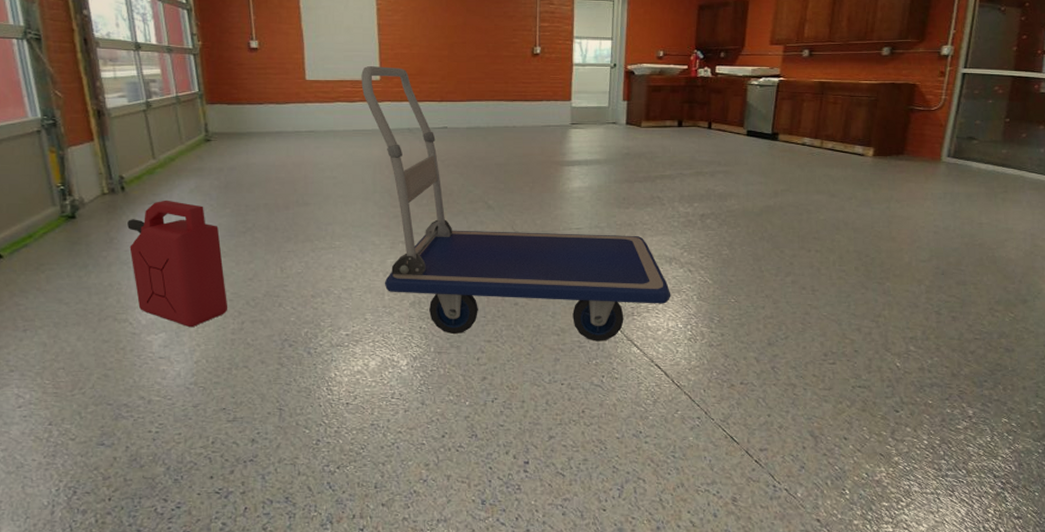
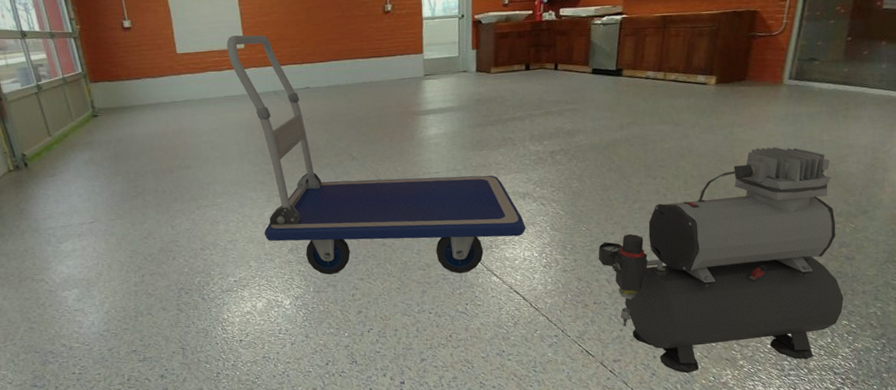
jerry can: present [127,200,228,327] -> none [33,172,129,282]
air compressor: none [747,226,1003,468] -> present [598,147,844,374]

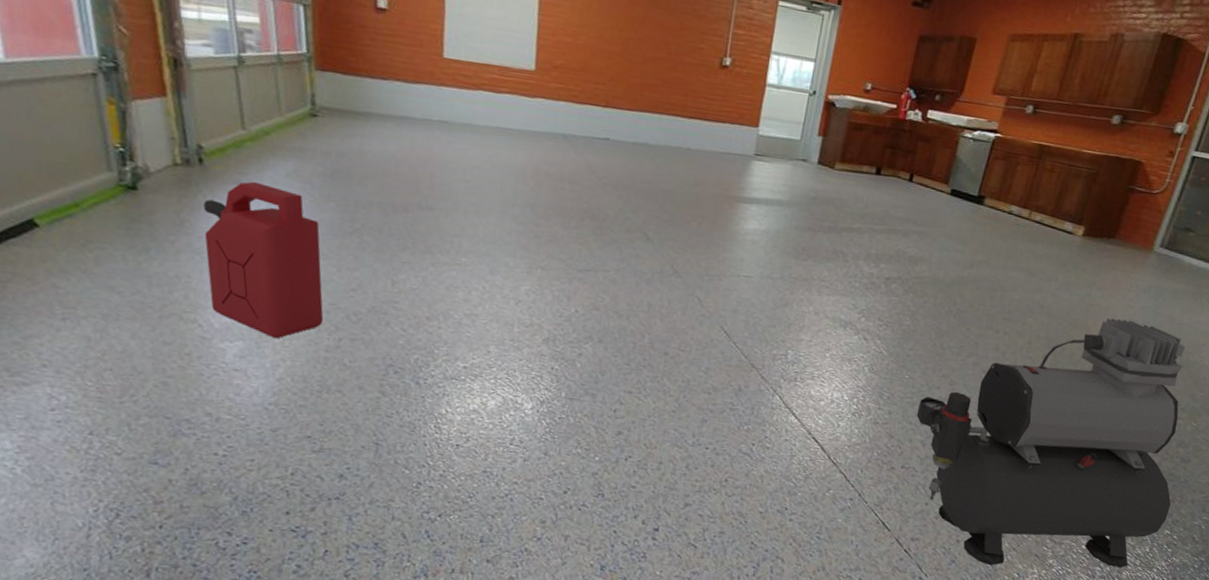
jerry can: none [33,172,129,282] -> present [204,181,324,338]
hand truck: present [227,35,526,274] -> none [511,51,841,406]

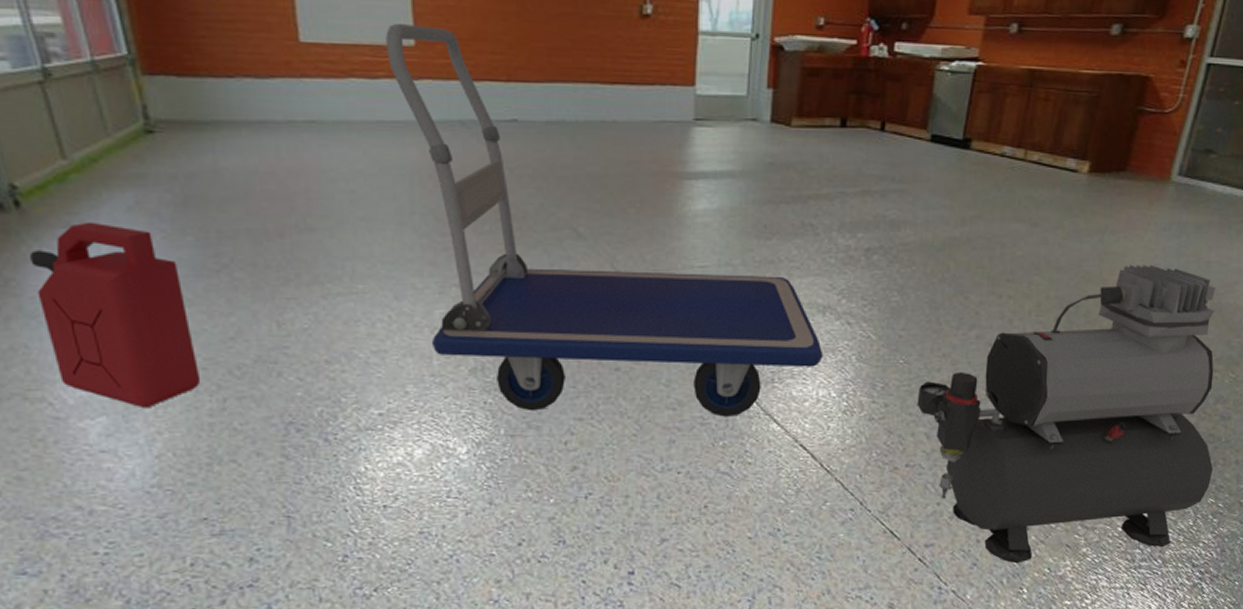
hand truck: none [511,51,841,406] -> present [386,24,823,417]

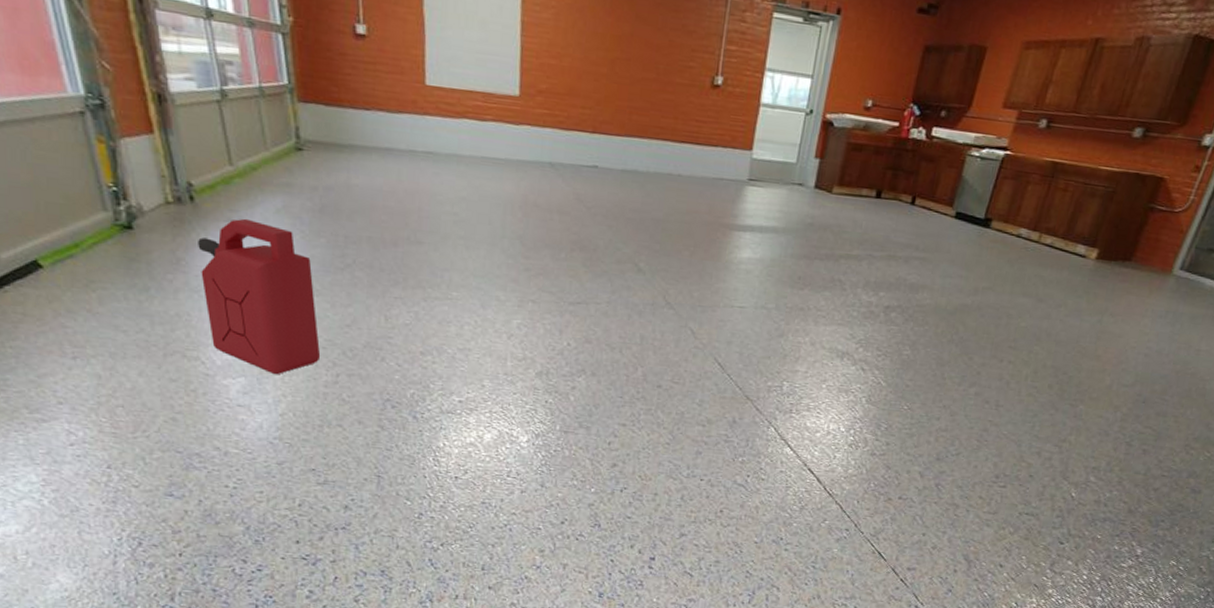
hand truck: present [386,24,823,417] -> none [495,76,838,438]
air compressor: present [916,265,1215,564] -> none [915,345,1202,598]

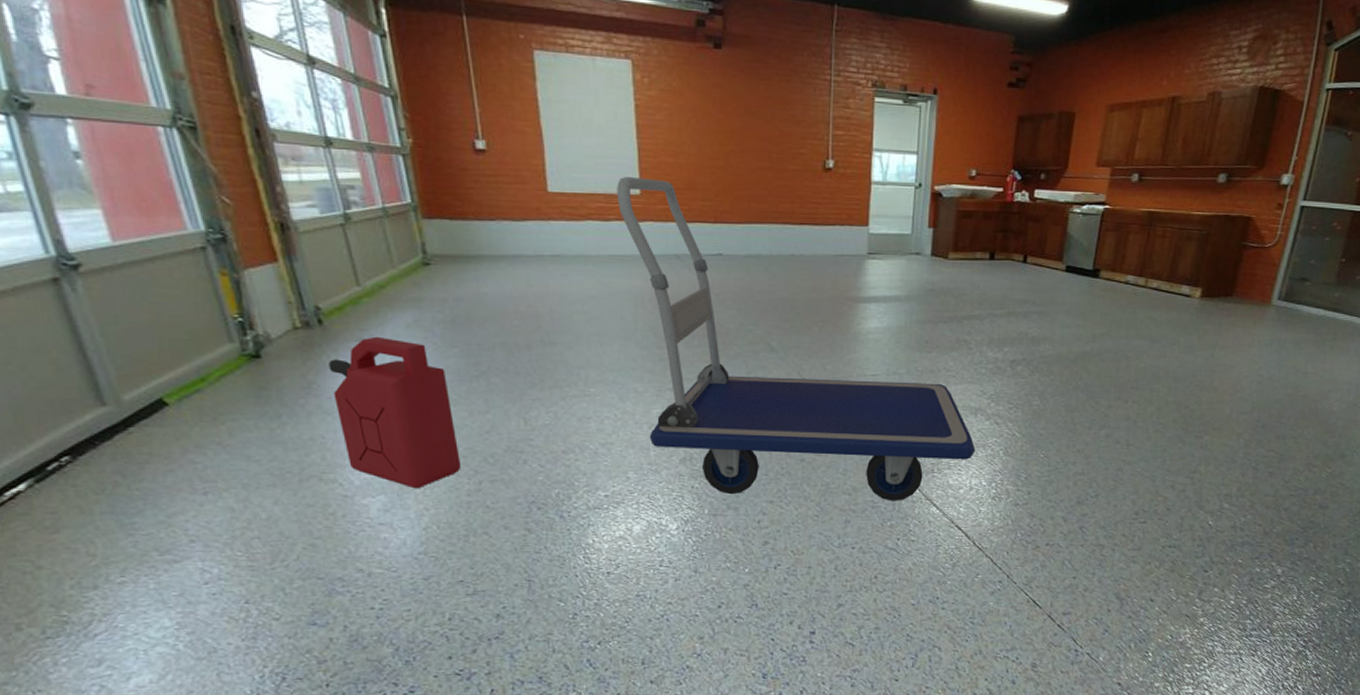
hand truck: none [495,76,838,438] -> present [617,177,976,501]

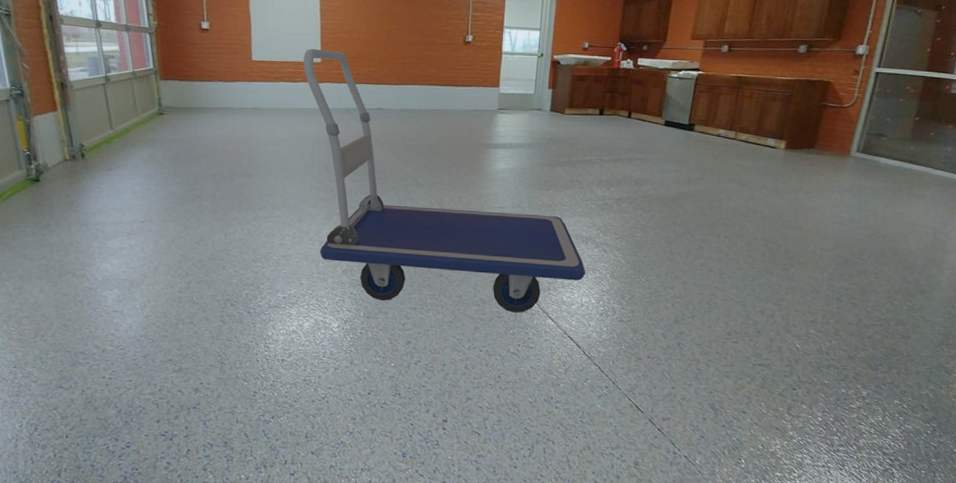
jerry can: present [329,336,462,488] -> none [86,167,177,284]

